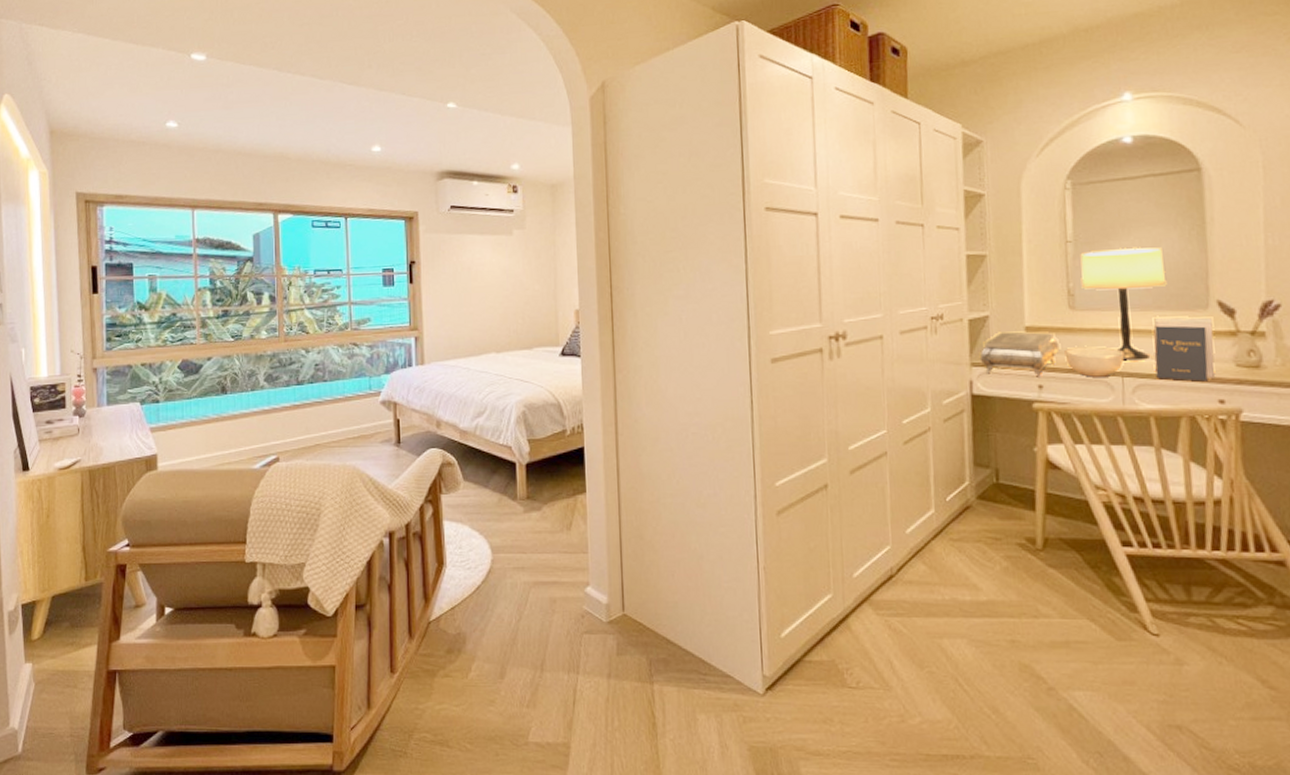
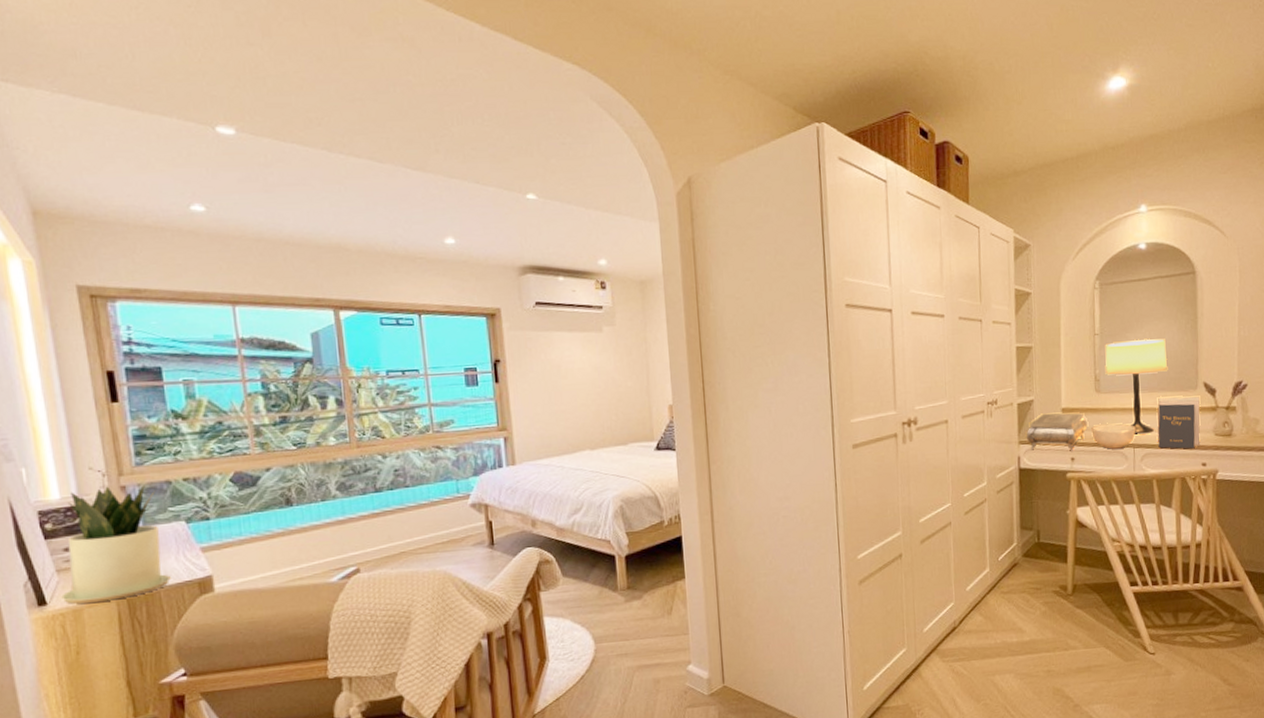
planter: none [40,367,124,471] -> present [61,485,171,604]

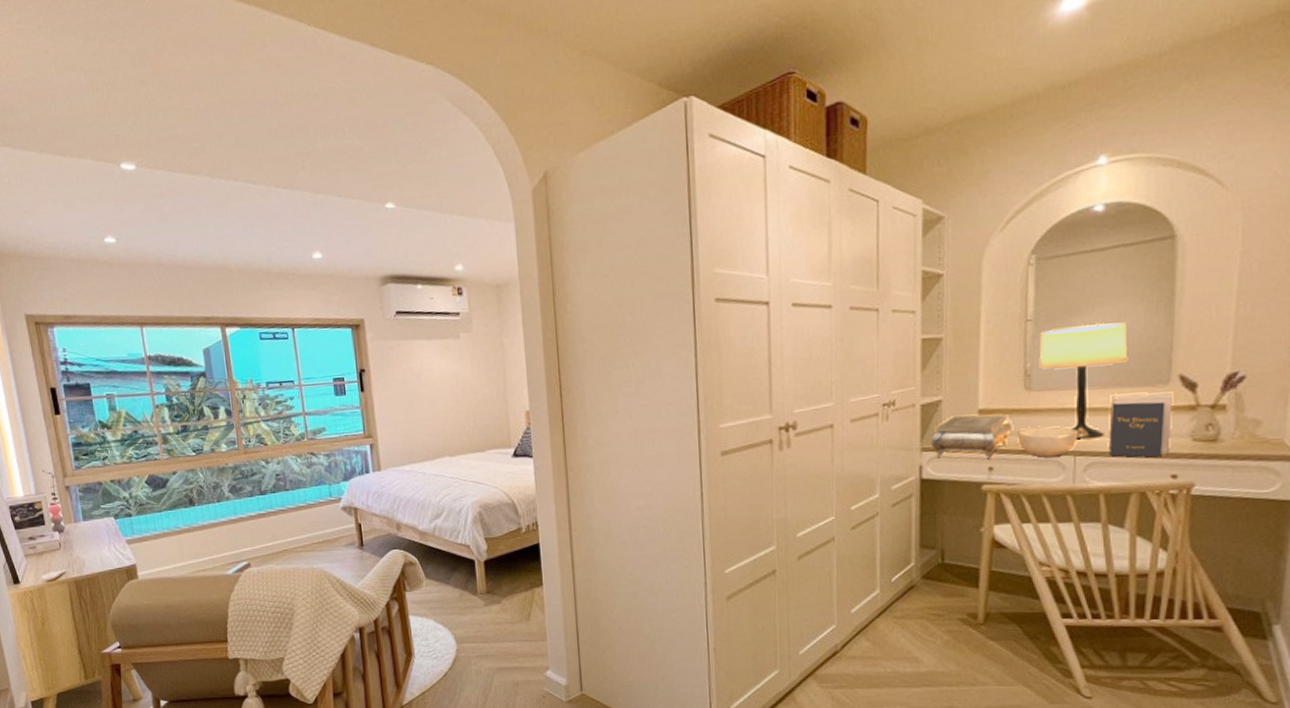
planter: present [61,485,171,604] -> none [29,485,106,583]

